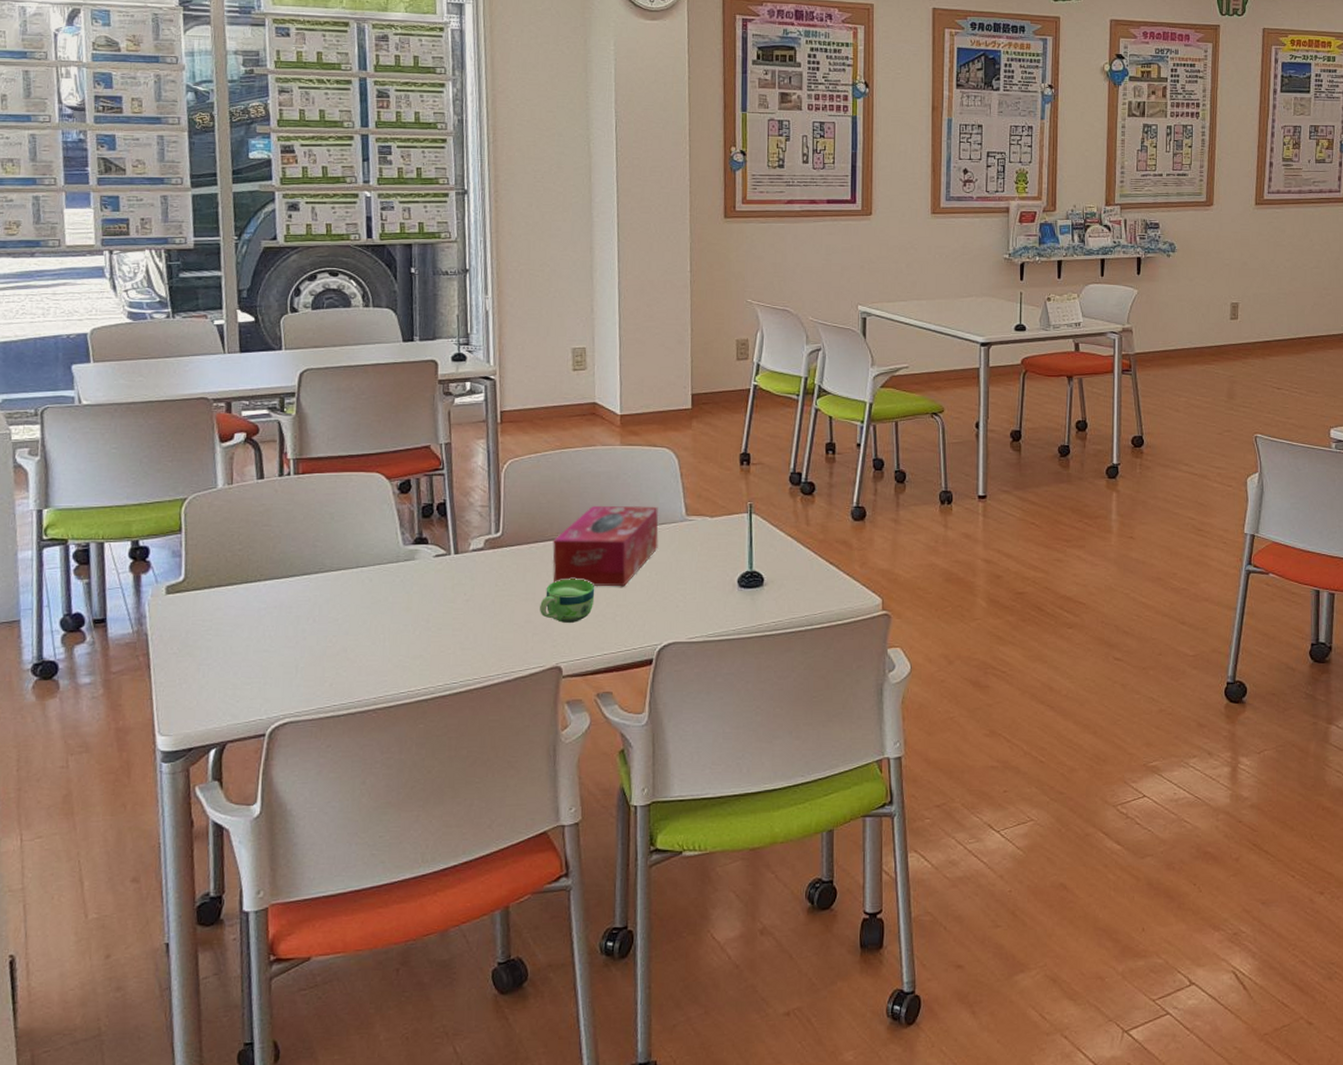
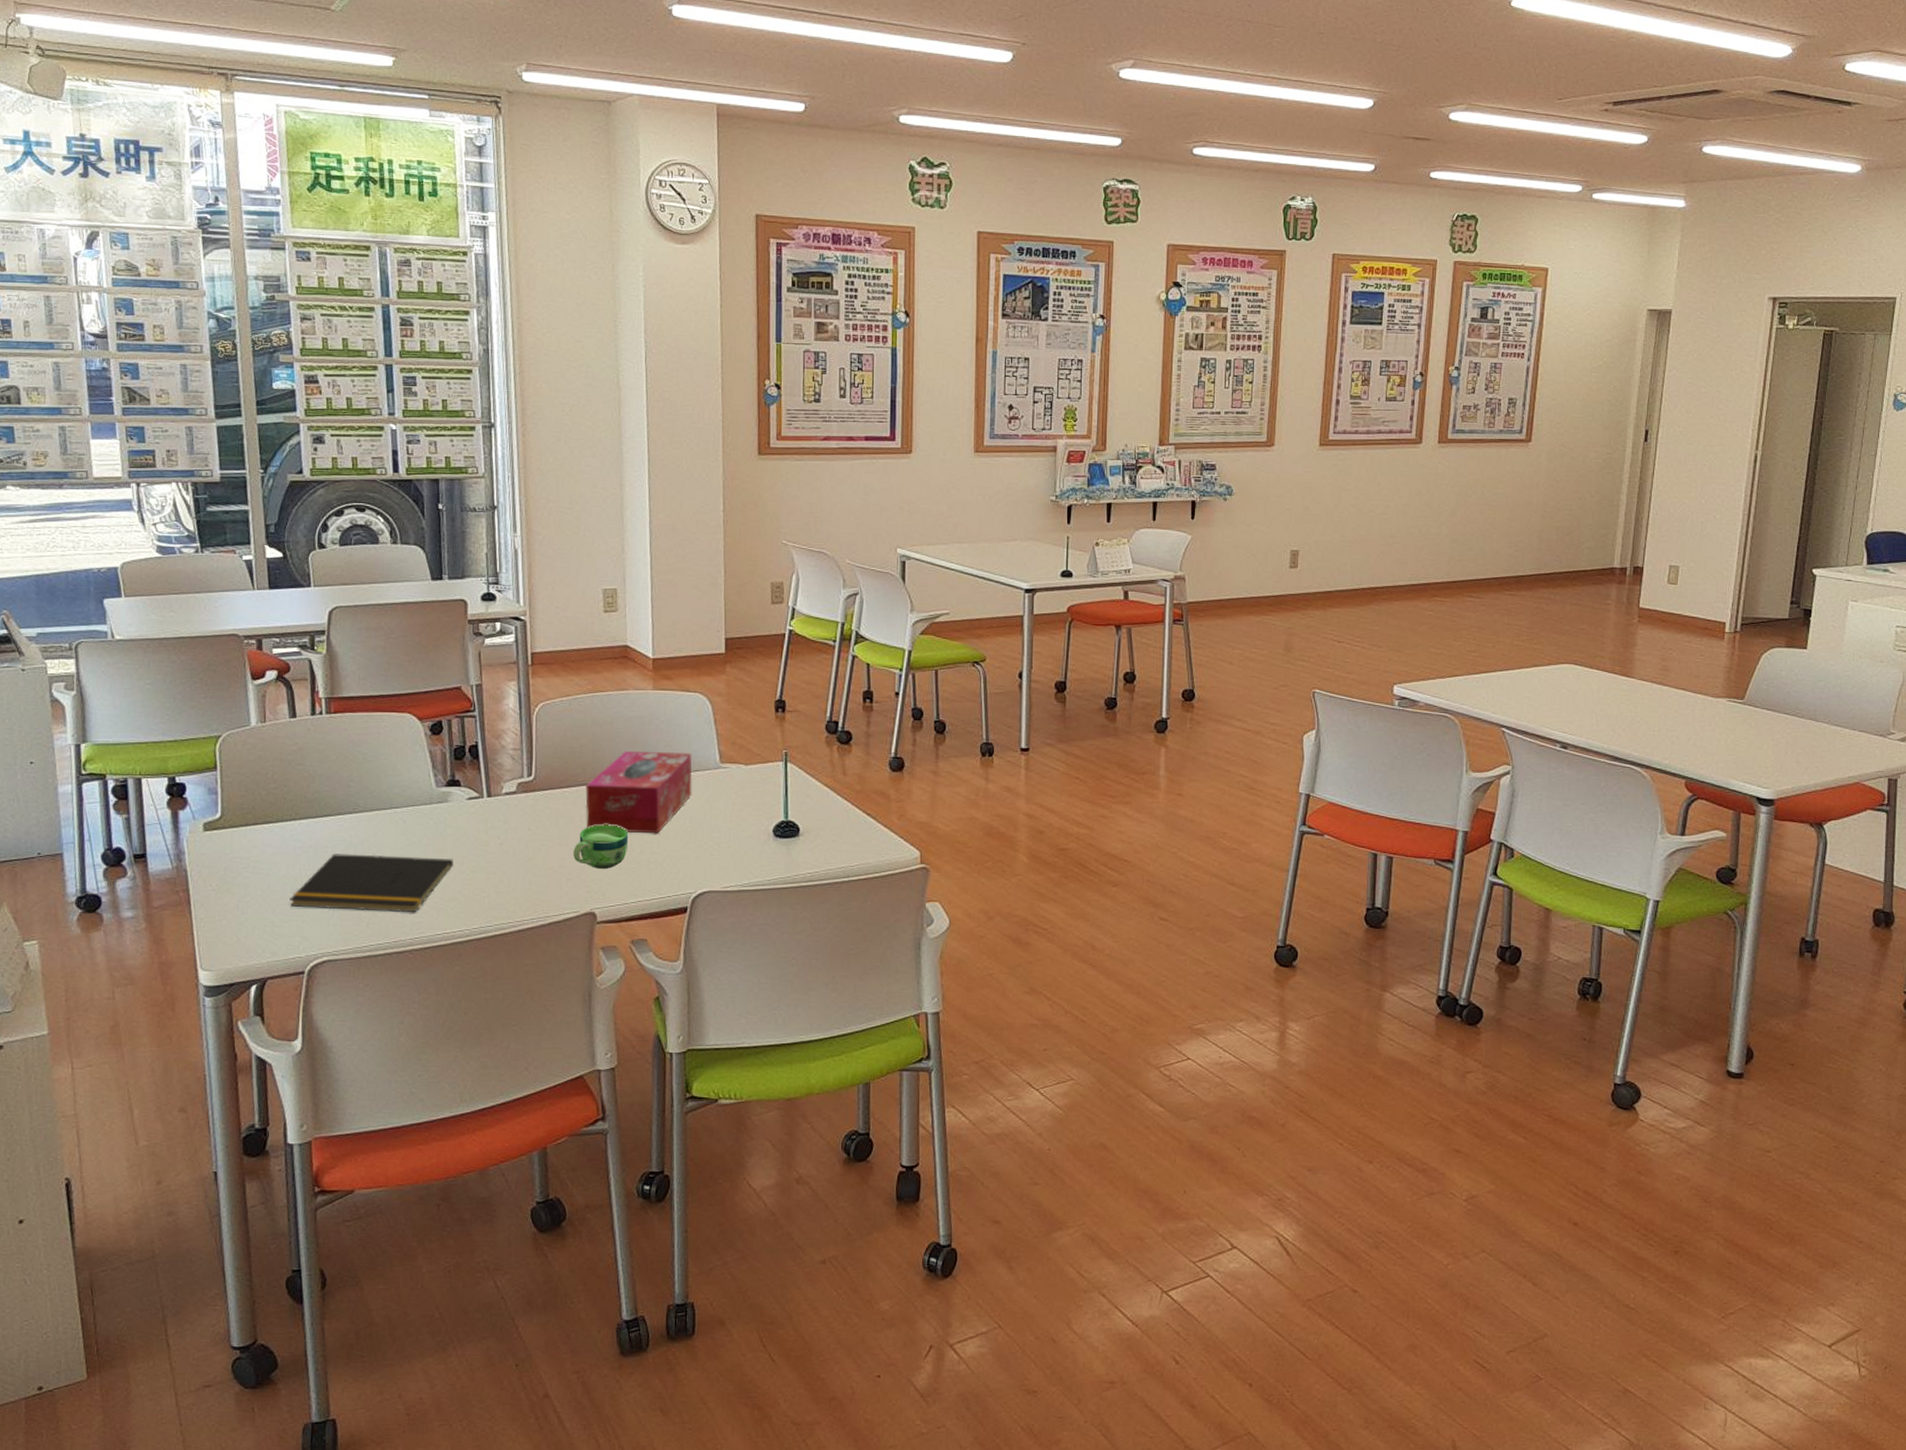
notepad: none [252,613,420,671] -> present [290,854,454,912]

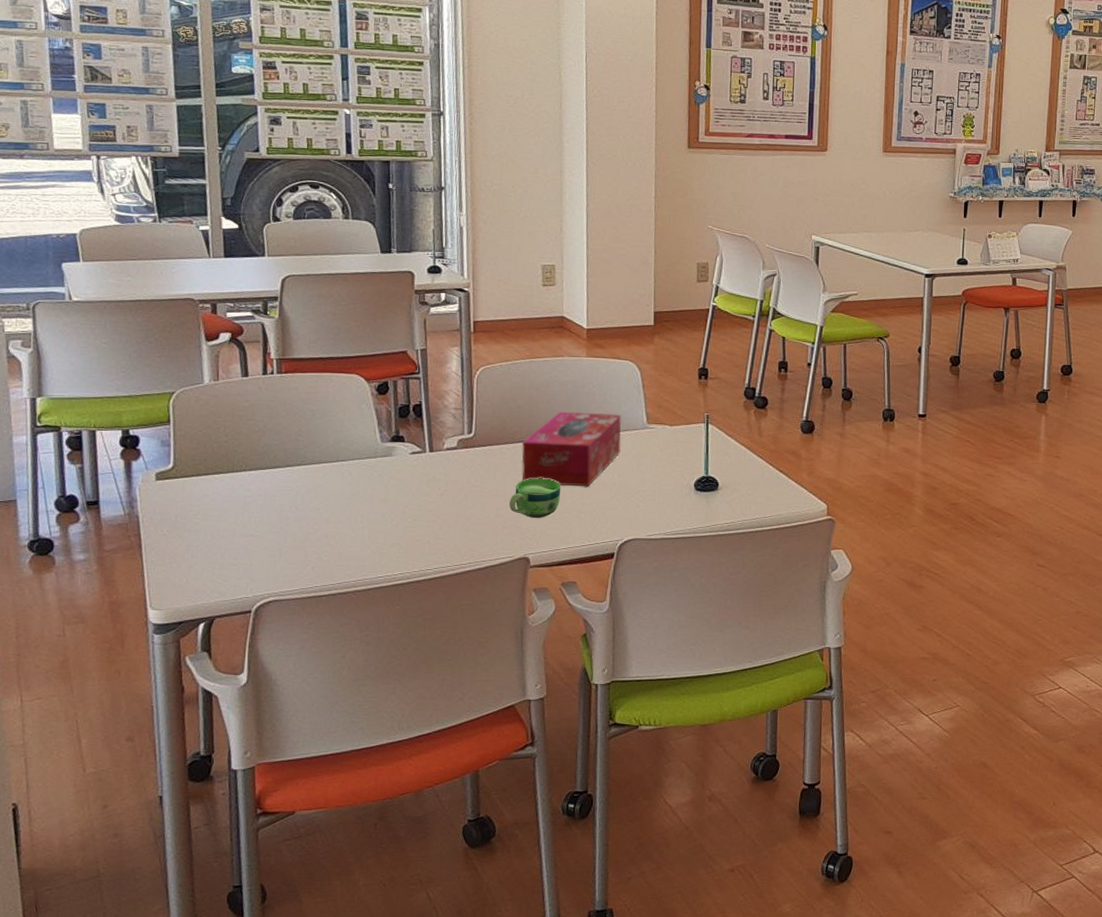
notepad: present [290,854,454,912] -> none [238,502,397,556]

